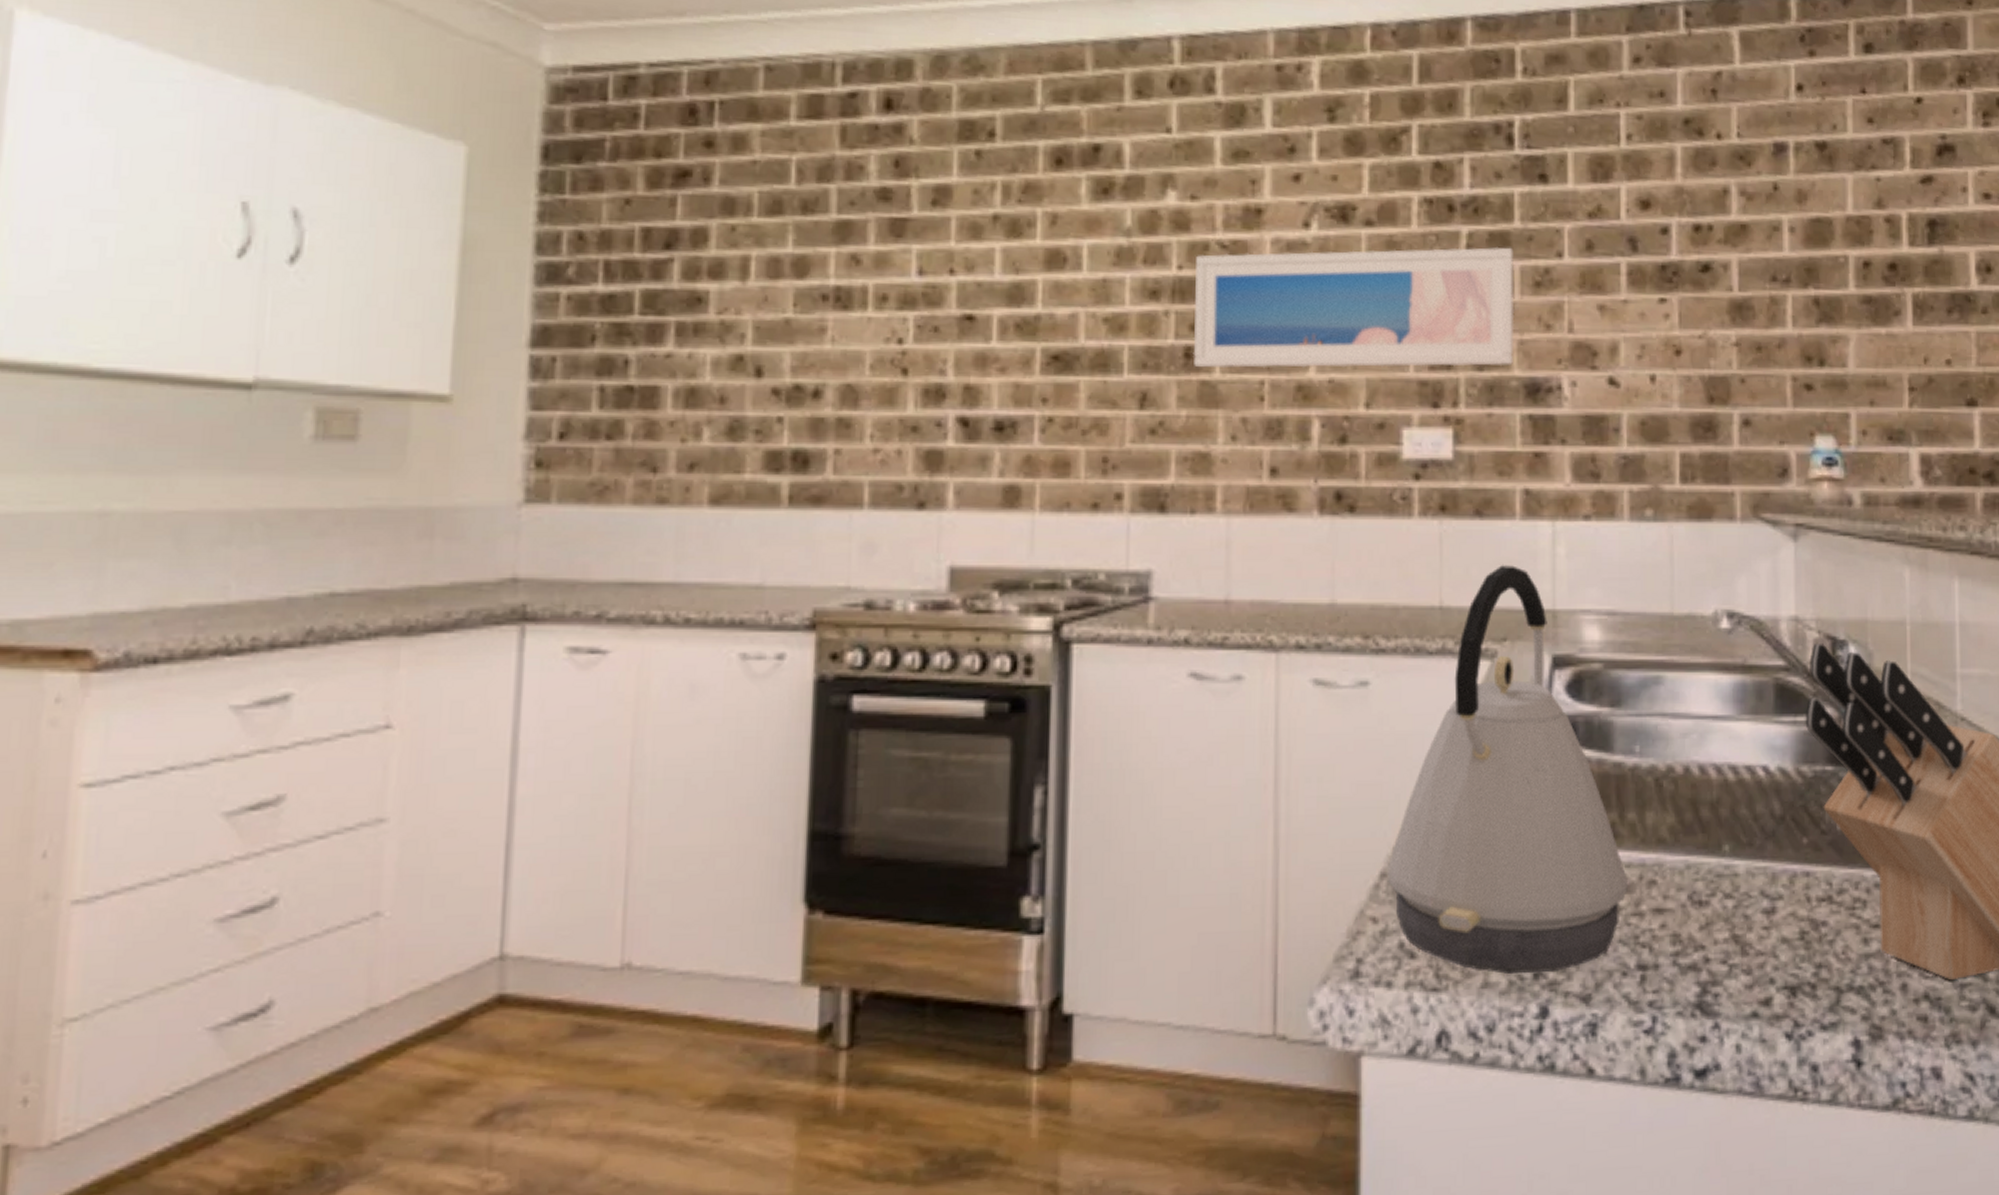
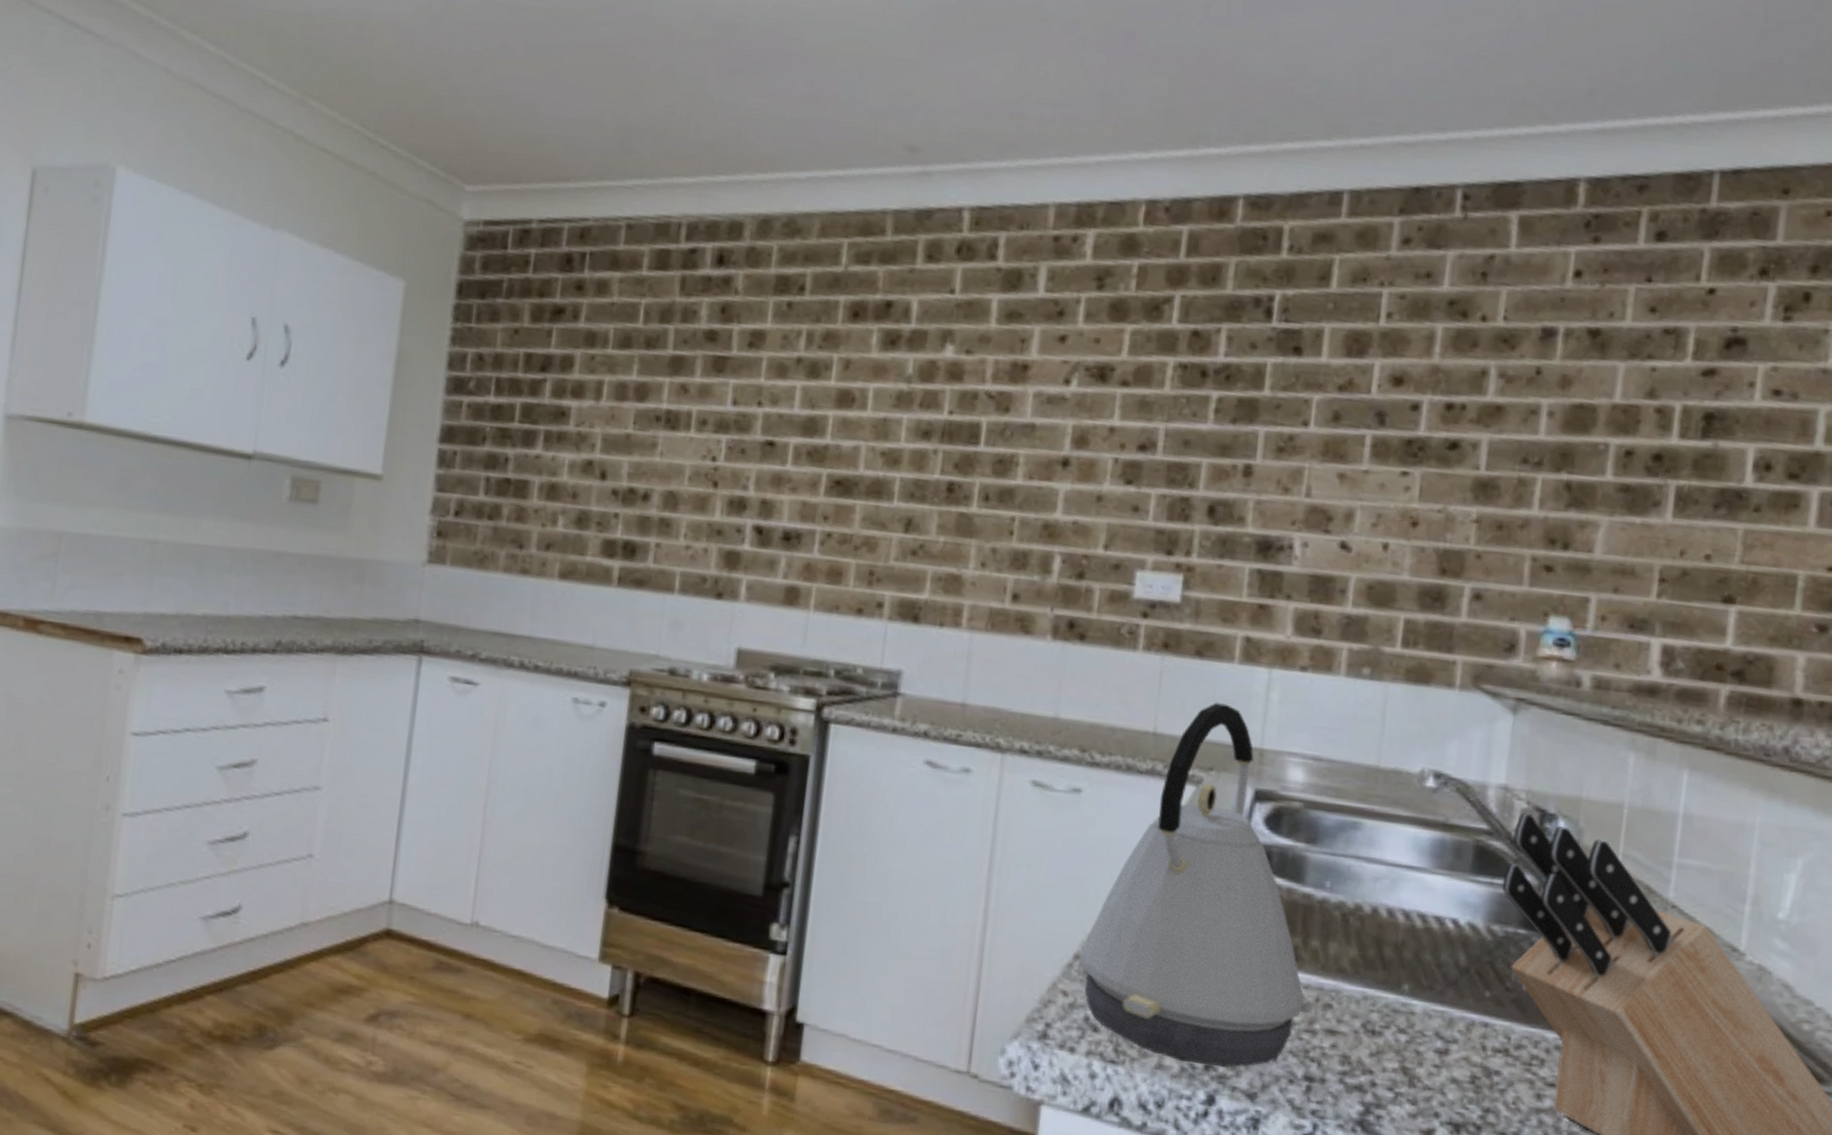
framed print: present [1193,246,1515,369] -> none [954,403,1260,523]

